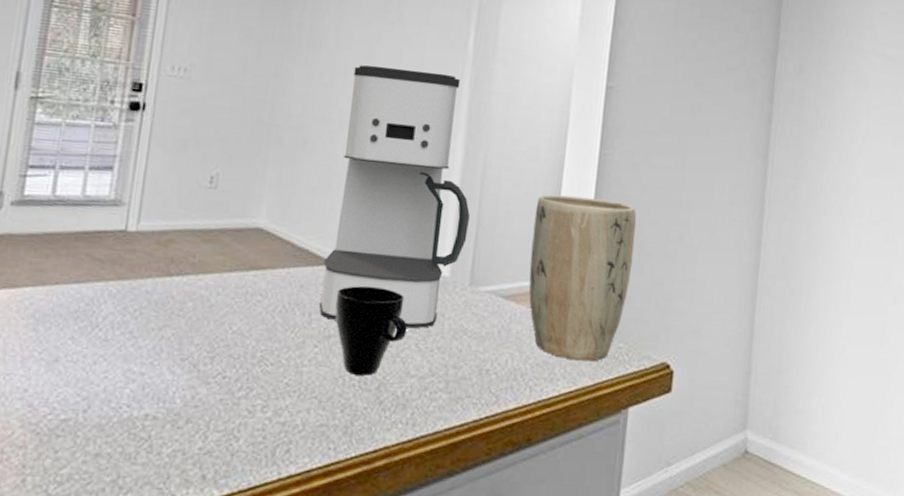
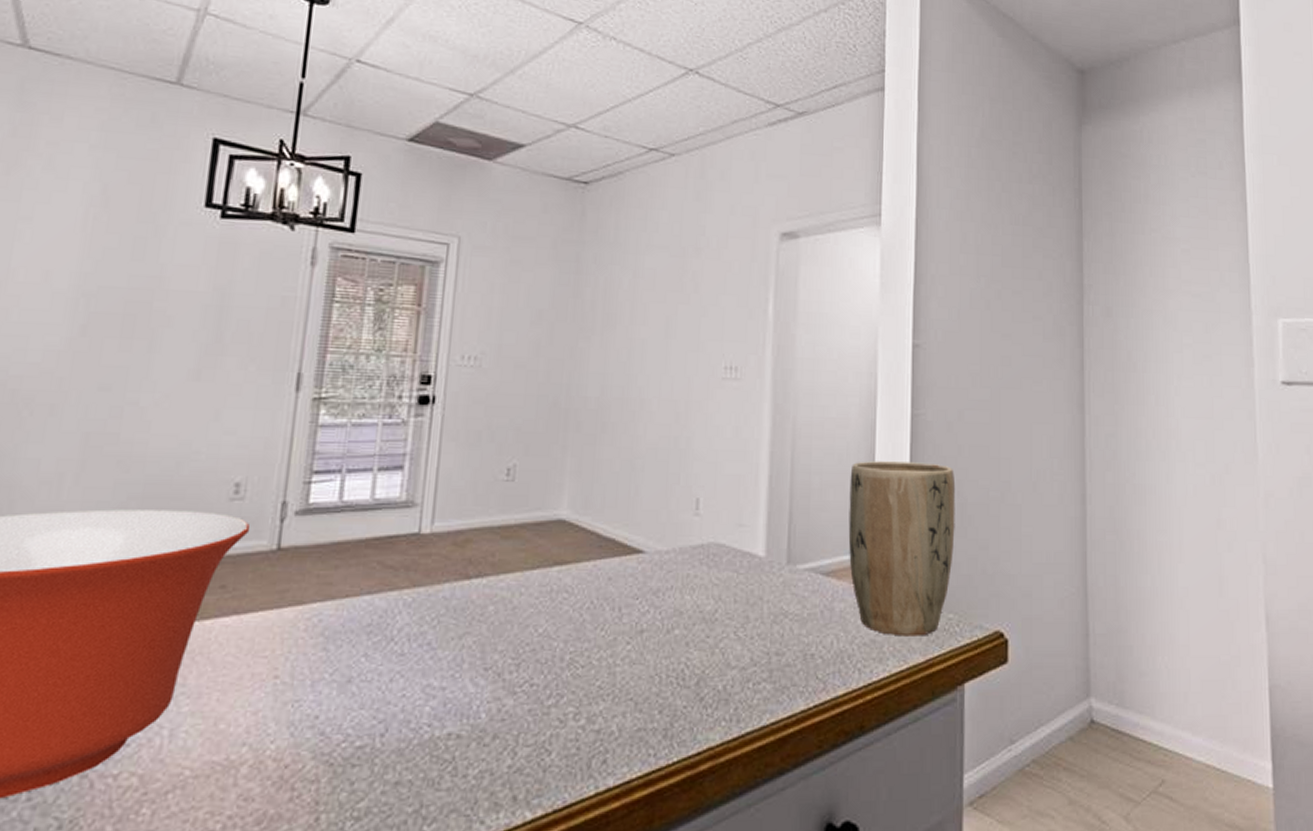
coffee maker: present [319,65,470,329] -> none [629,339,782,616]
cup: present [335,285,407,376] -> none [646,573,724,671]

